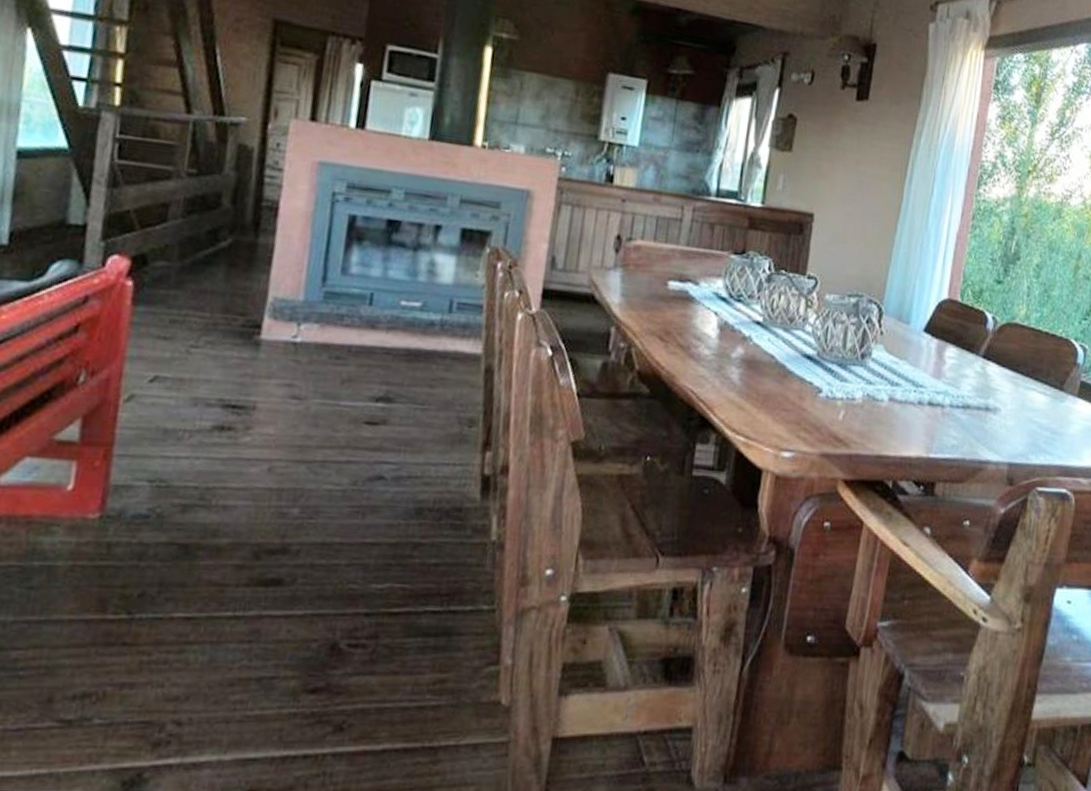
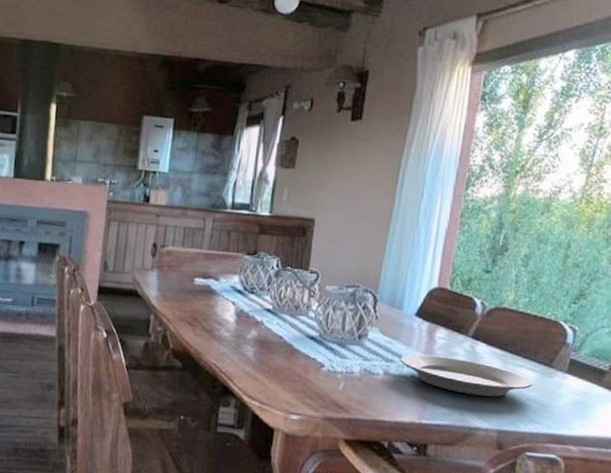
plate: none [906,376,1044,425] -> present [400,354,533,397]

